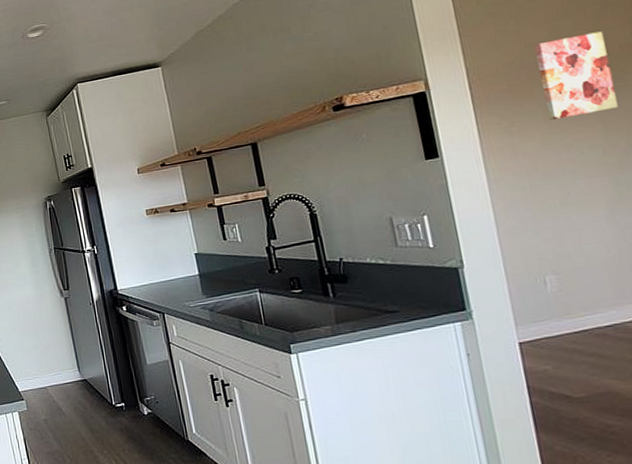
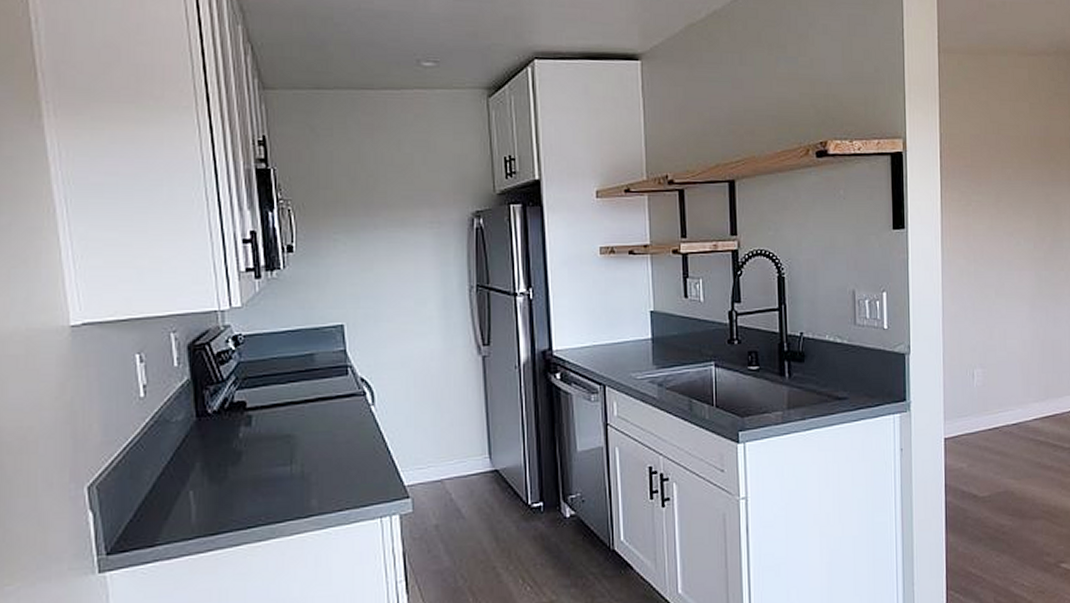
wall art: present [534,31,618,121] -> none [997,119,1051,206]

